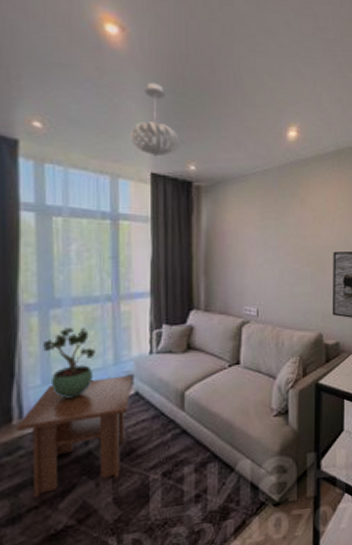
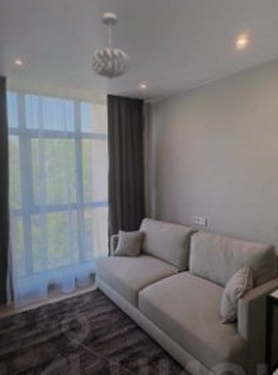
coffee table: present [16,375,132,497] -> none [9,273,94,364]
potted plant: present [43,327,96,398] -> none [27,230,65,288]

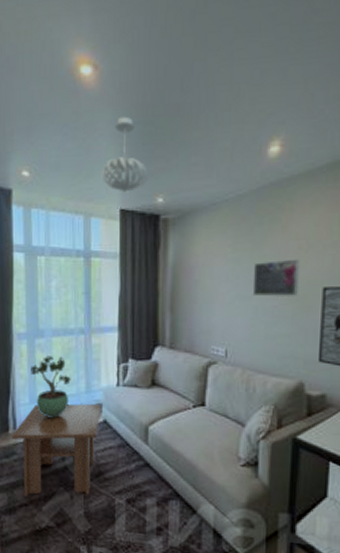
coffee table: none [9,273,94,364] -> present [11,403,101,496]
potted plant: none [27,230,65,288] -> present [31,355,71,418]
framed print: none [227,137,268,170] -> present [252,259,301,296]

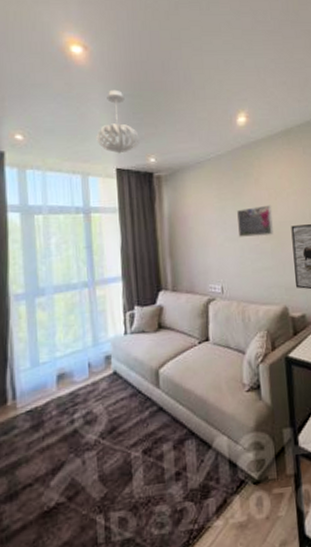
coffee table: present [11,403,101,496] -> none [10,355,110,475]
potted plant: present [31,355,71,418] -> none [31,312,76,379]

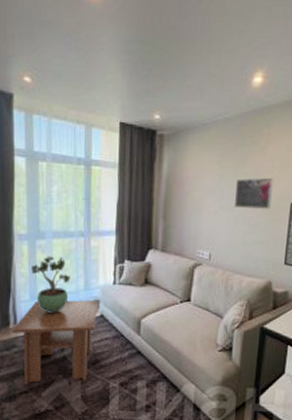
coffee table: none [10,355,110,475] -> present [12,300,99,385]
potted plant: none [31,312,76,379] -> present [31,256,71,313]
pendant light: present [96,89,140,154] -> none [103,33,146,107]

